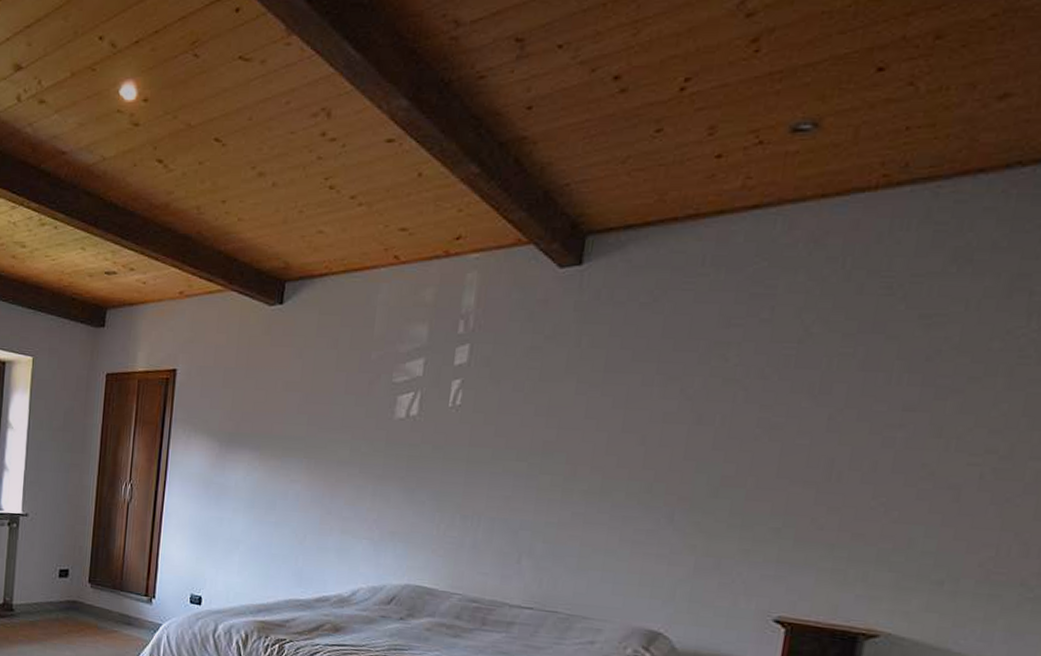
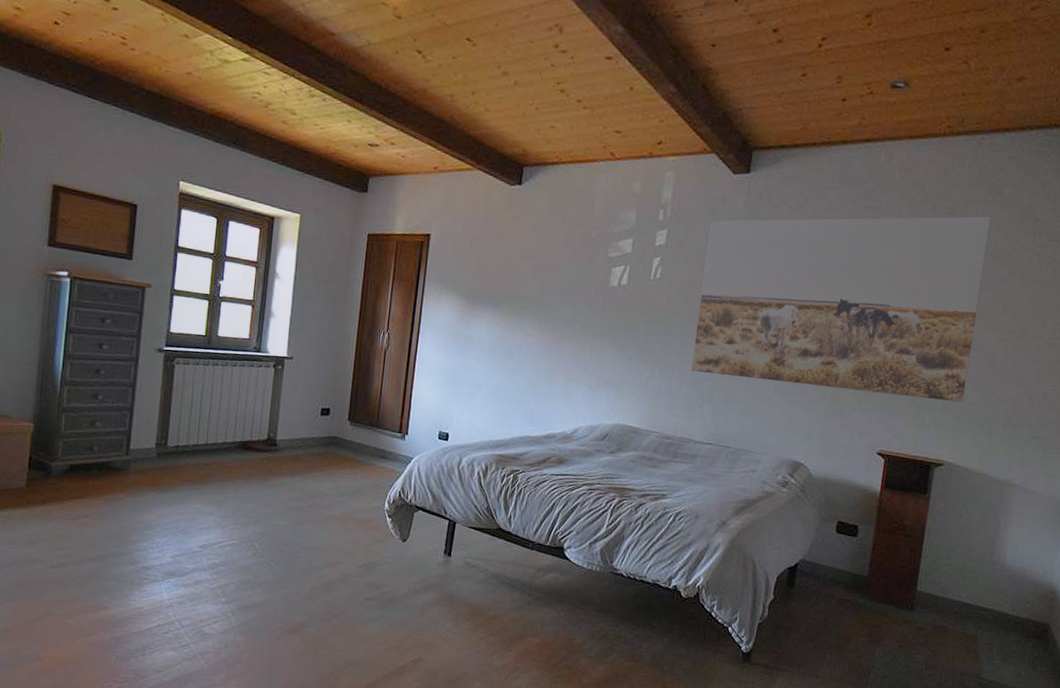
wall art: none [503,294,956,551] -> present [691,216,992,402]

